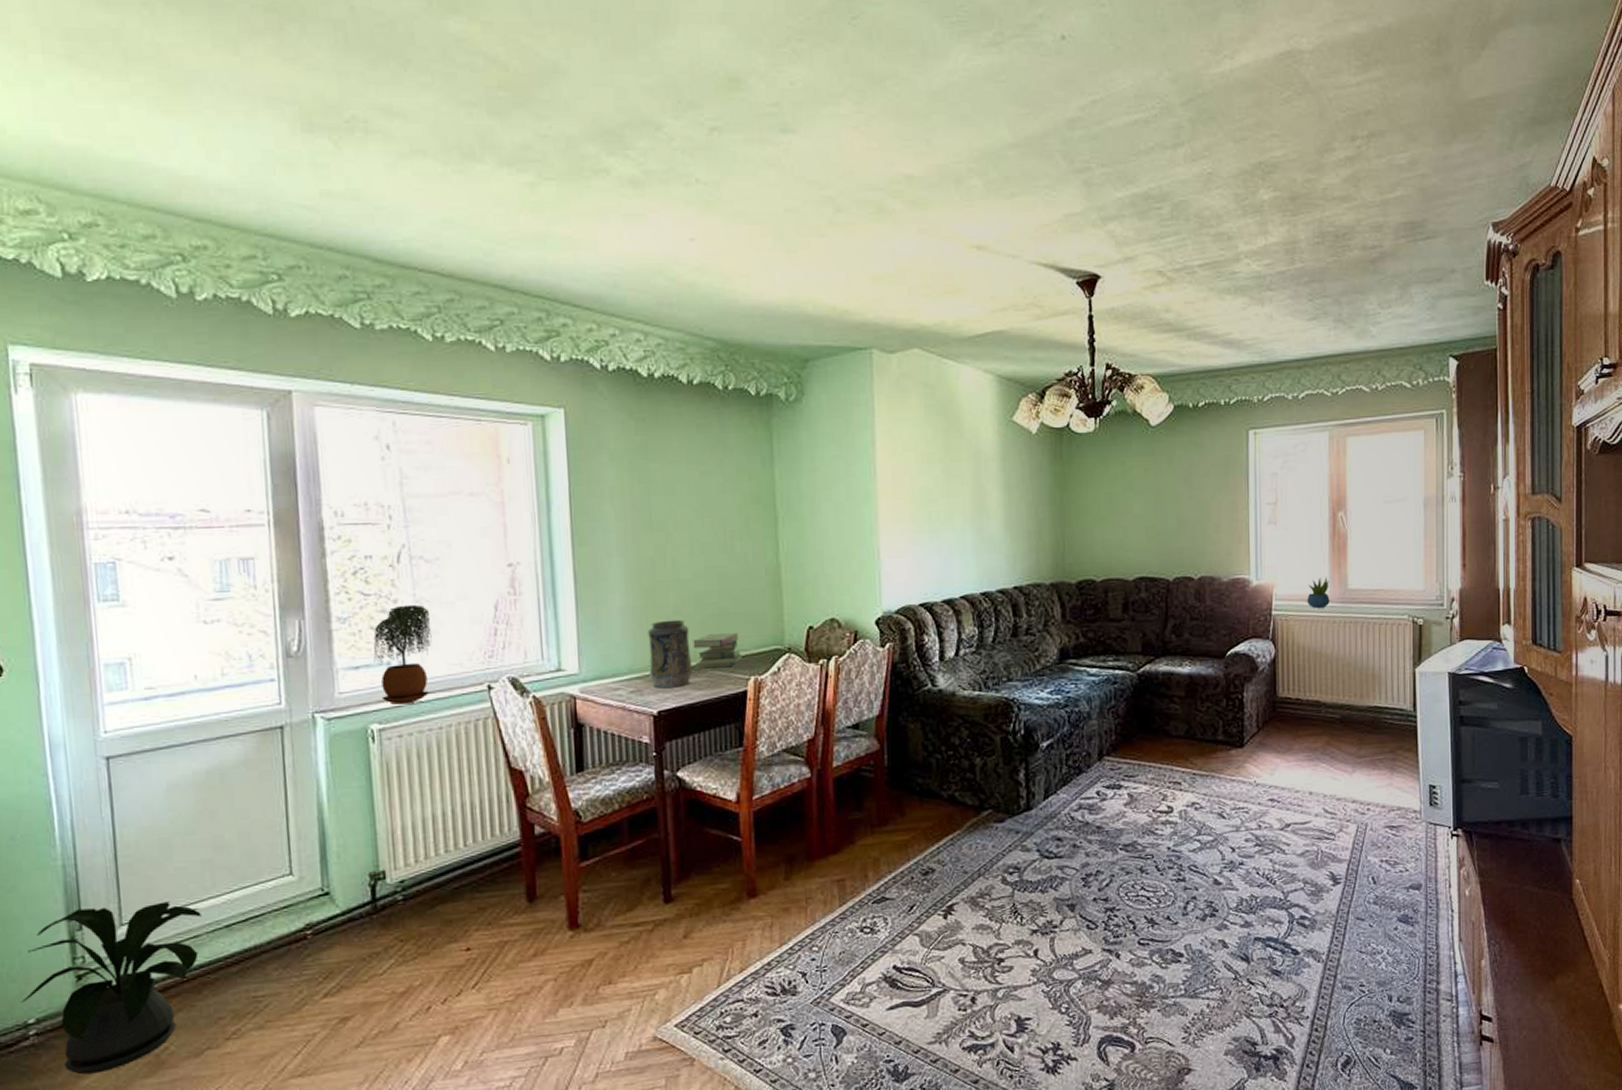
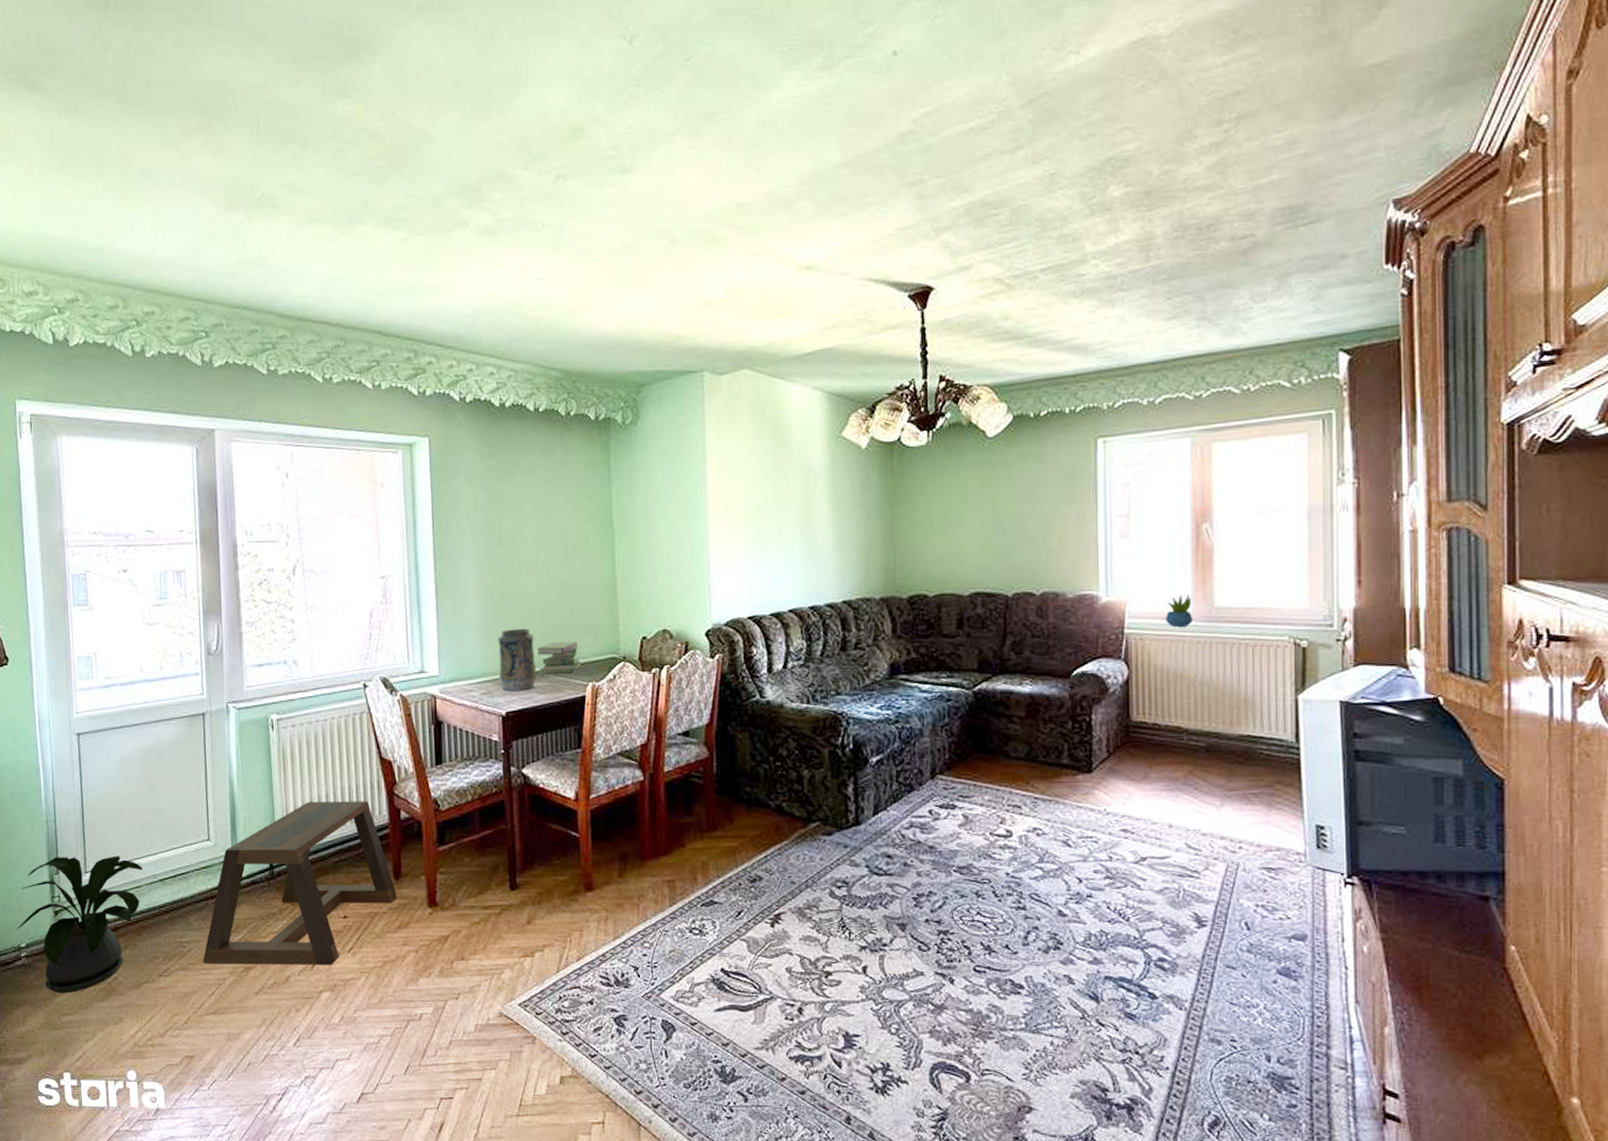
stool: none [285,817,531,1020] -> present [202,801,397,966]
potted plant: present [373,604,432,705] -> none [273,611,320,698]

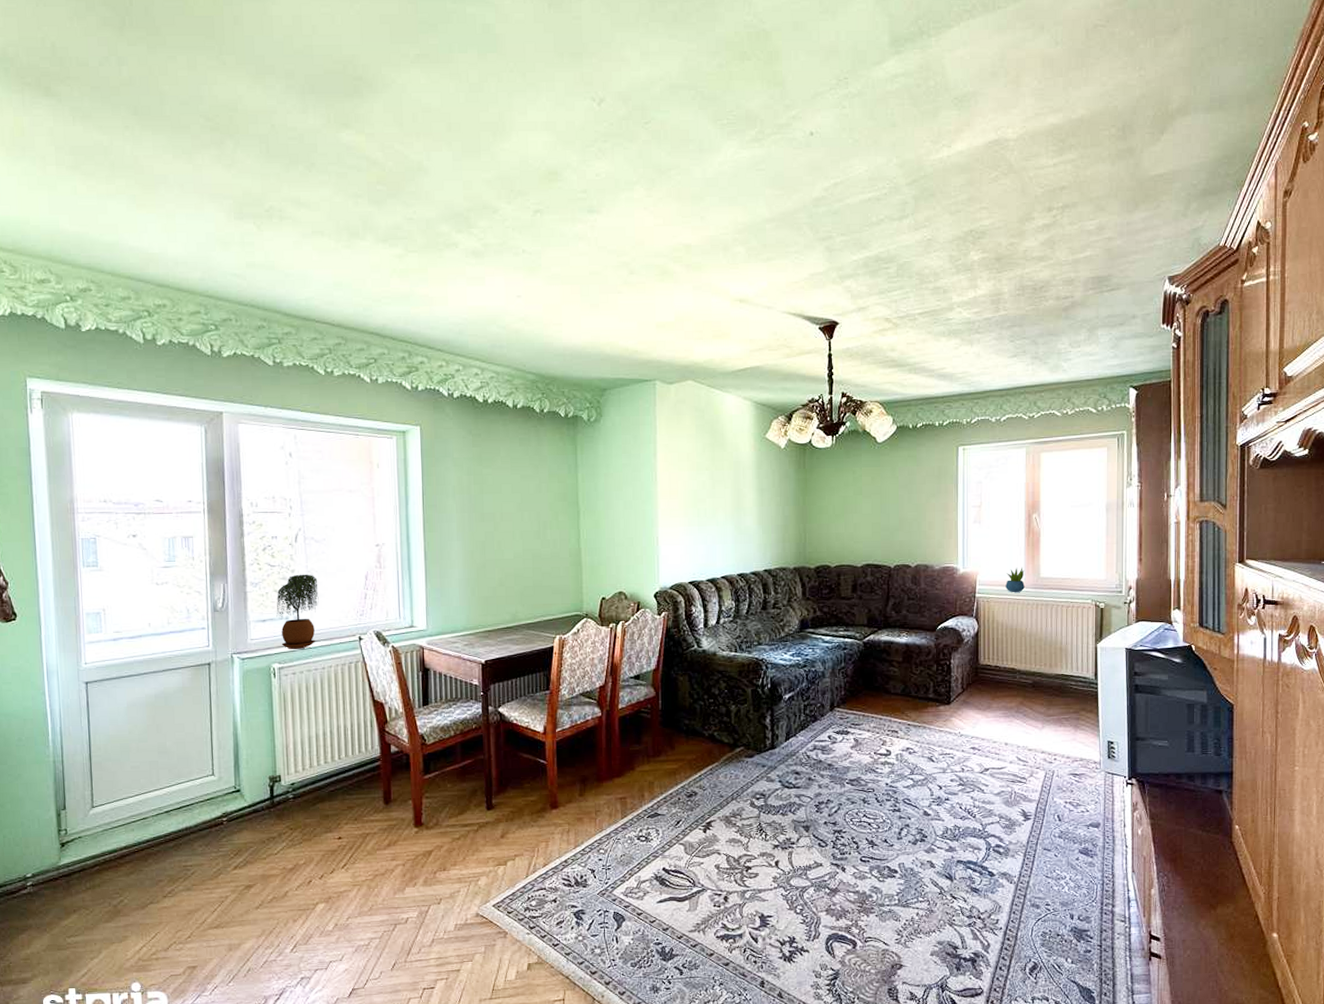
house plant: present [16,856,143,993] -> none [22,791,149,917]
stool: present [202,801,397,966] -> none [206,738,387,884]
potted plant: none [273,611,320,698] -> present [276,574,319,649]
decorative vase: present [498,628,537,692] -> none [479,590,512,643]
books: present [537,641,581,674] -> none [513,601,550,629]

